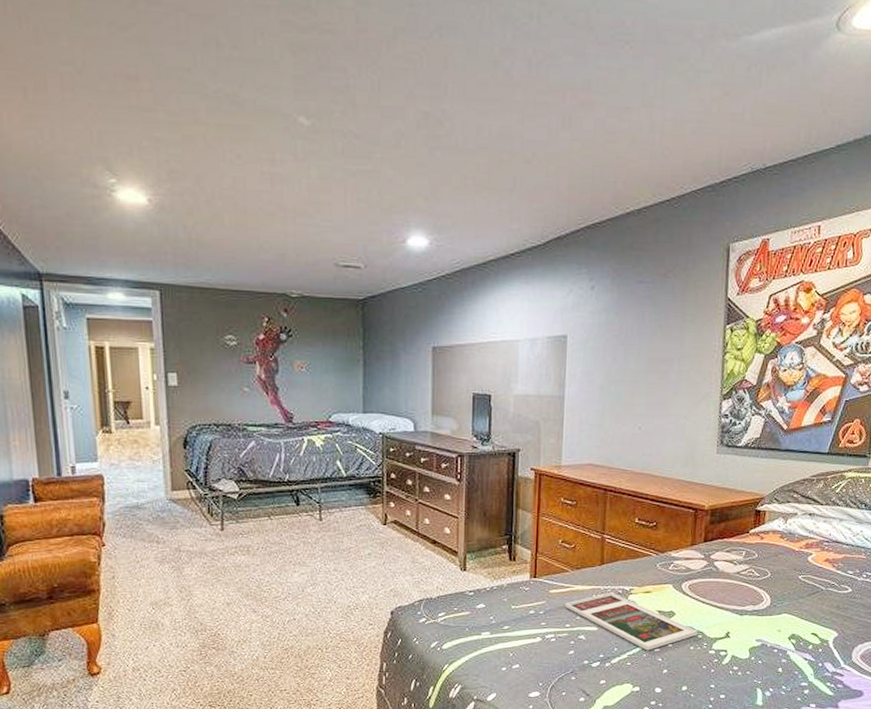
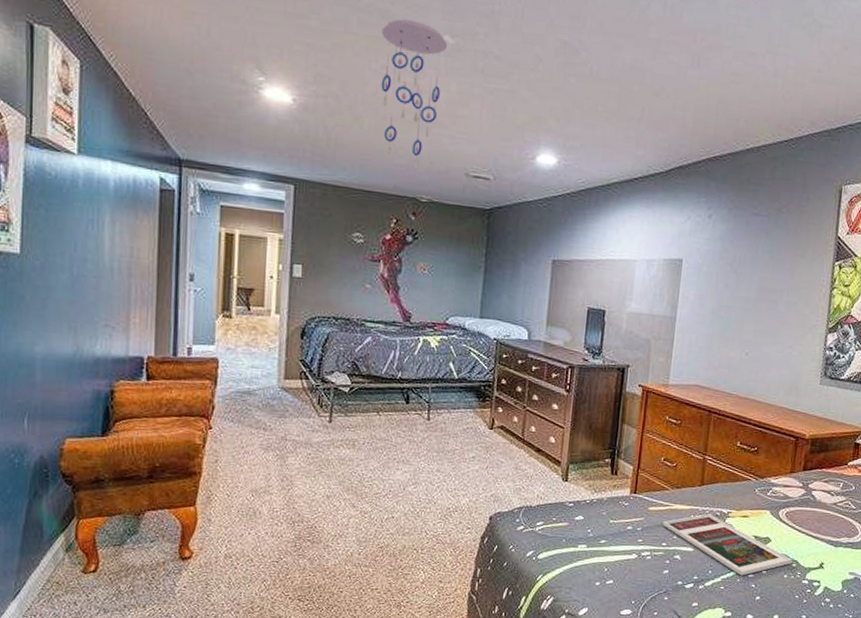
ceiling mobile: none [233,103,304,264] -> present [381,19,448,170]

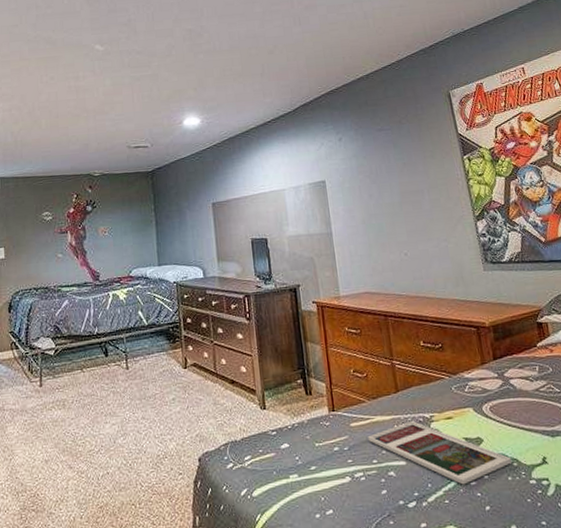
ceiling mobile: present [381,19,448,170] -> none [47,40,99,152]

